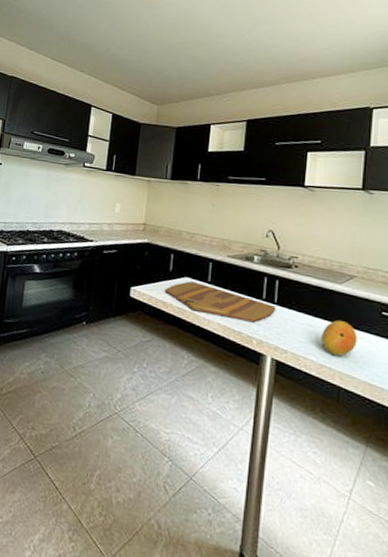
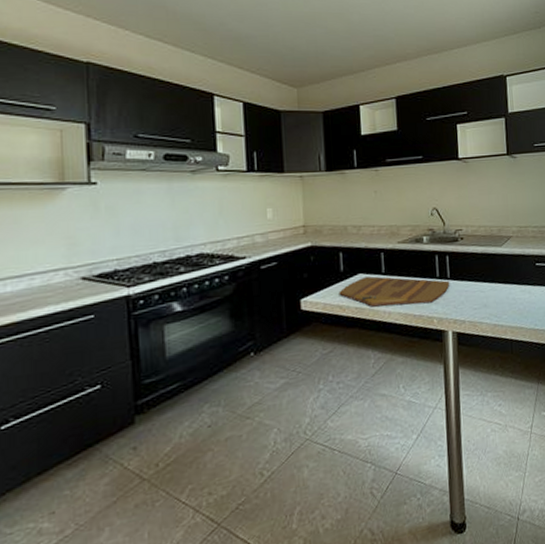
fruit: present [321,320,358,357] -> none [491,280,520,313]

